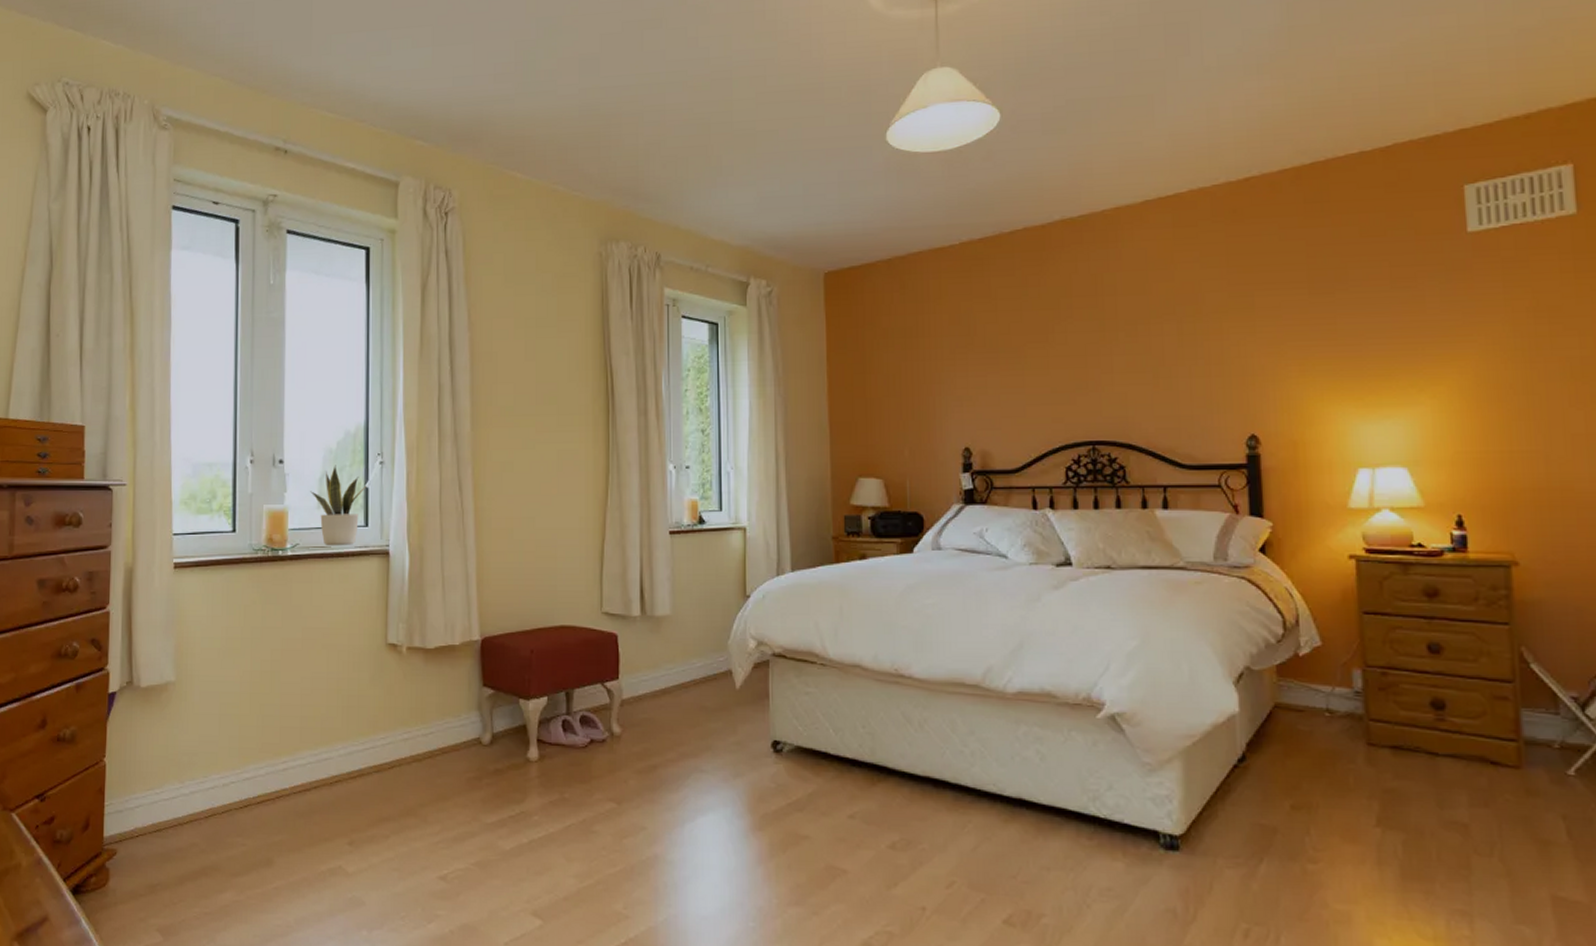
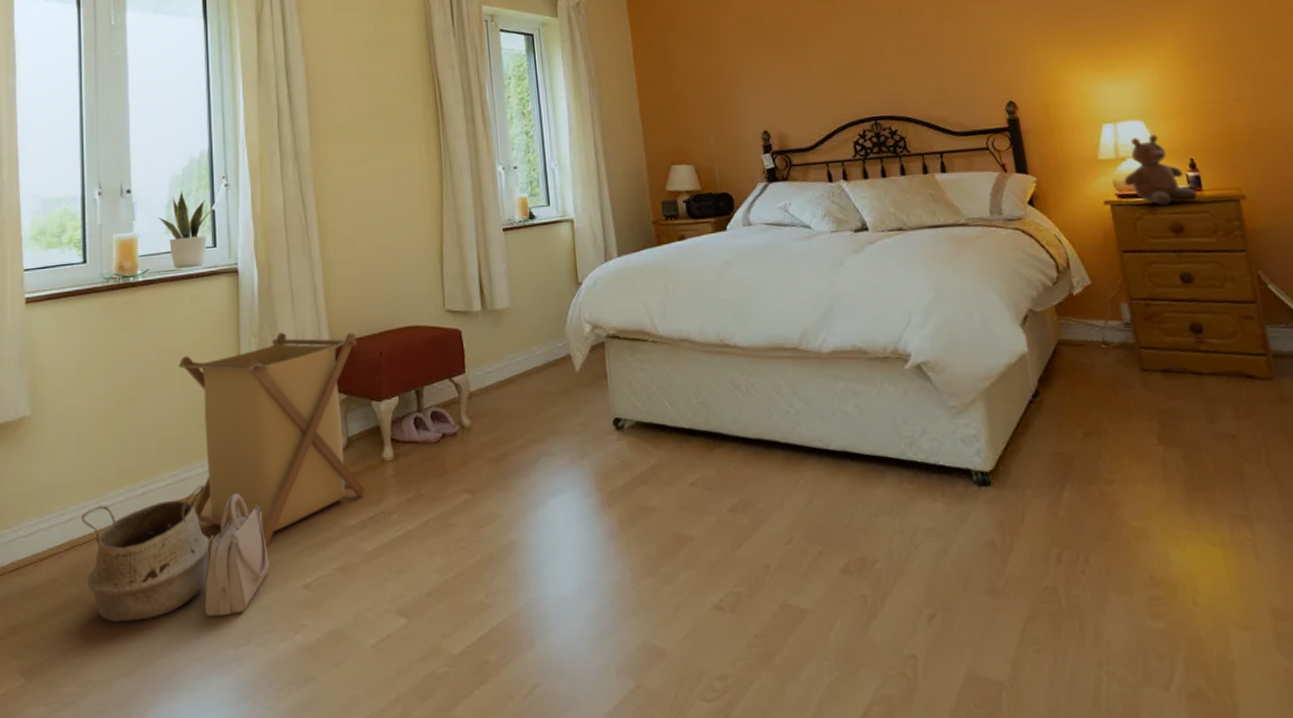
woven basket: none [222,766,348,893] -> present [82,484,210,622]
laundry basket: none [324,620,508,834] -> present [179,332,365,546]
handbag: none [340,778,407,898] -> present [205,493,271,617]
teddy bear: none [1375,485,1461,565] -> present [1123,135,1198,205]

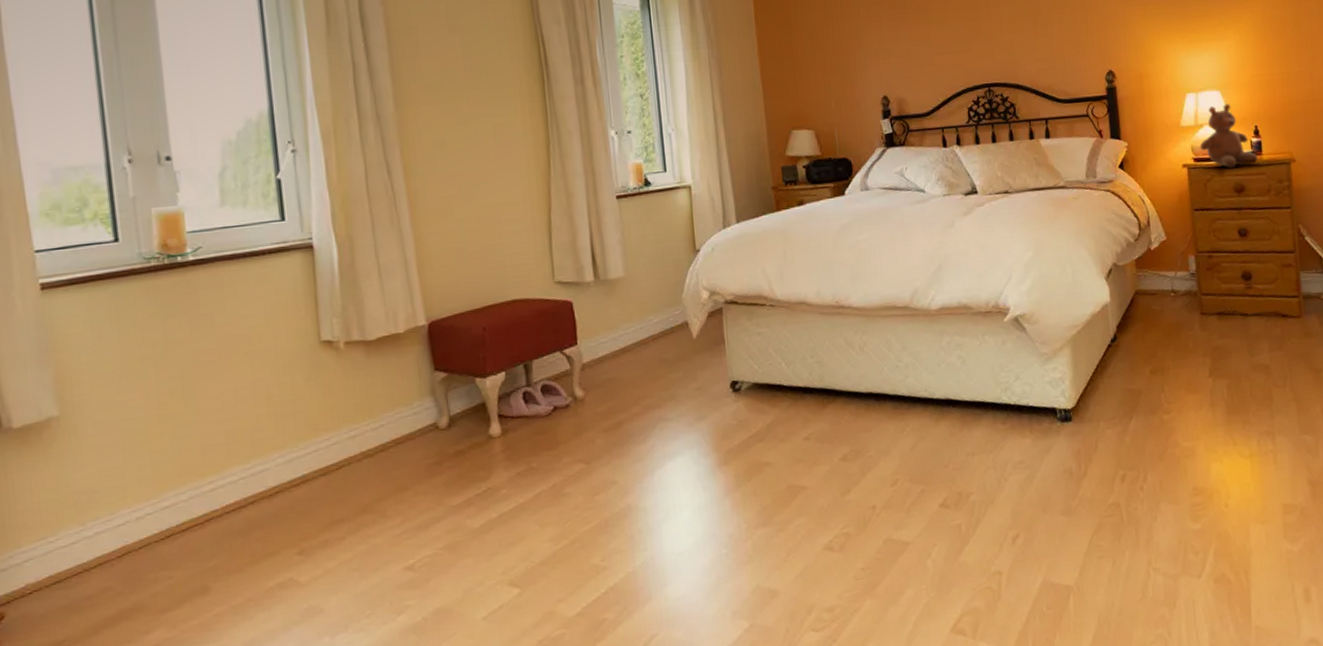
woven basket: present [82,484,210,622] -> none [135,475,295,625]
potted plant: present [158,191,214,270] -> none [209,157,280,246]
laundry basket: present [179,332,365,546] -> none [246,308,471,532]
handbag: present [205,493,271,617] -> none [292,481,367,609]

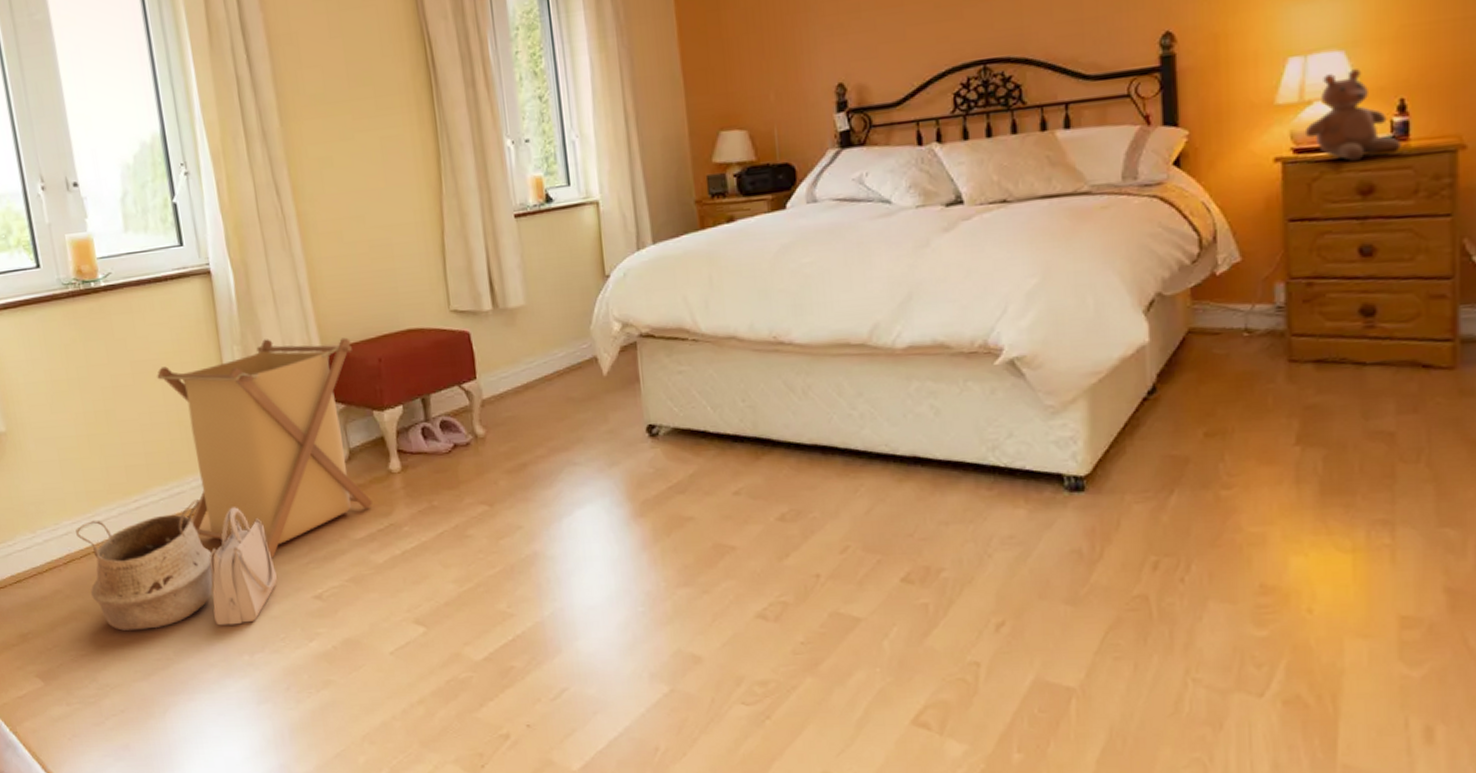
woven basket: none [135,475,295,625] -> present [75,498,214,631]
laundry basket: none [246,308,471,532] -> present [157,337,372,559]
handbag: none [292,481,367,609] -> present [209,507,278,626]

